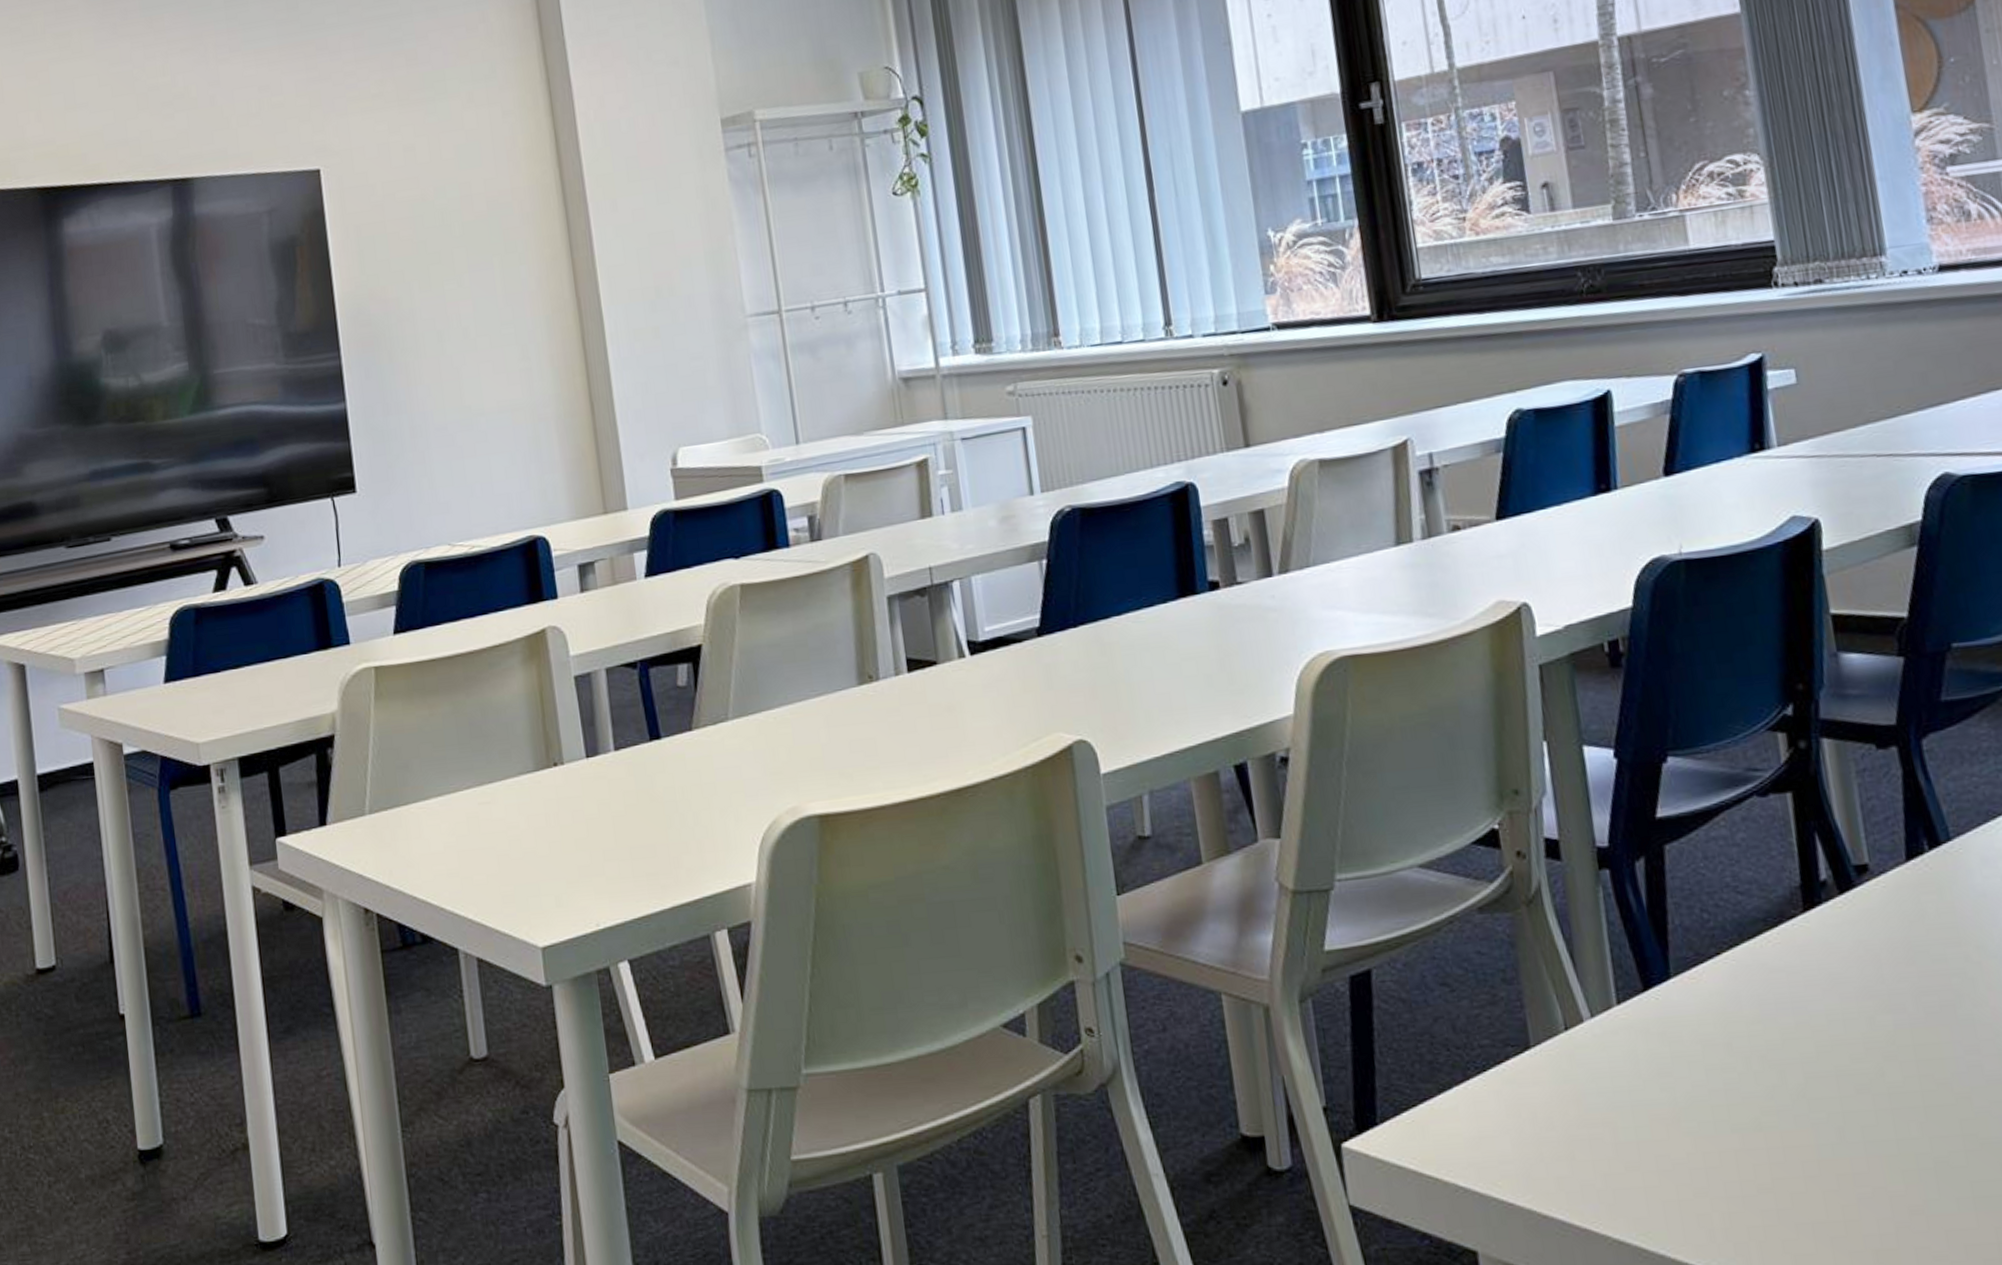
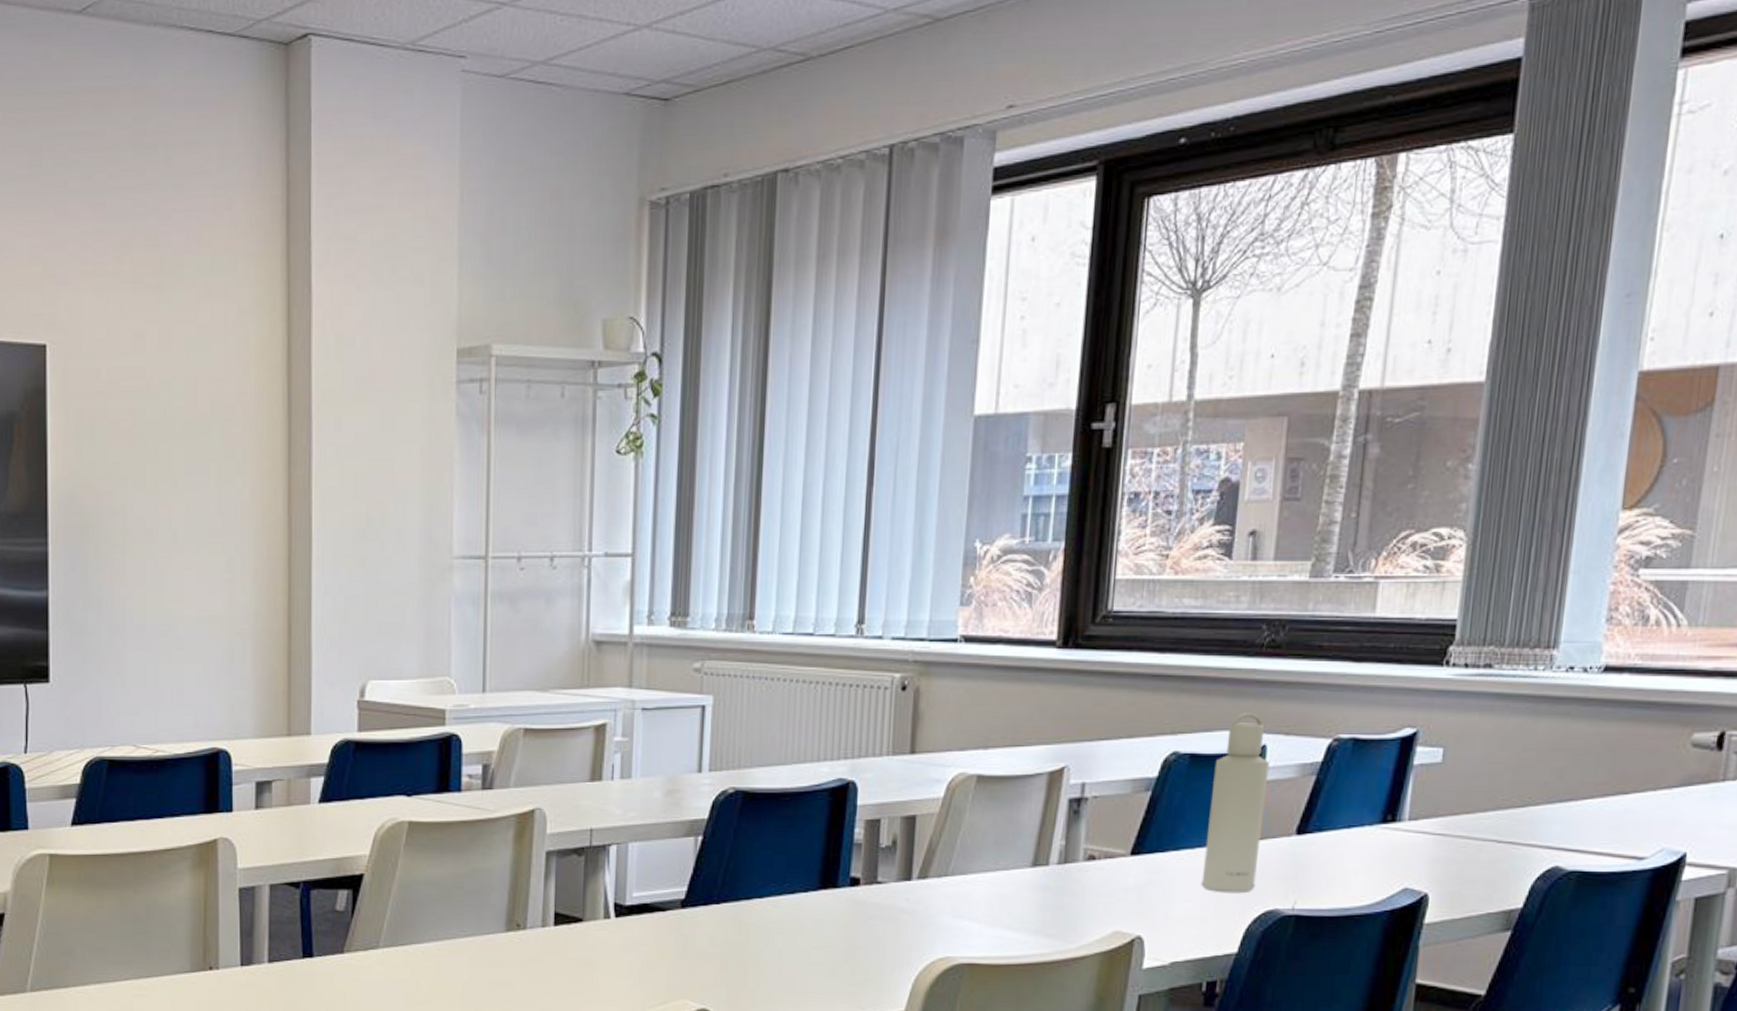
bottle: none [1561,360,1635,547] -> present [1201,713,1270,894]

